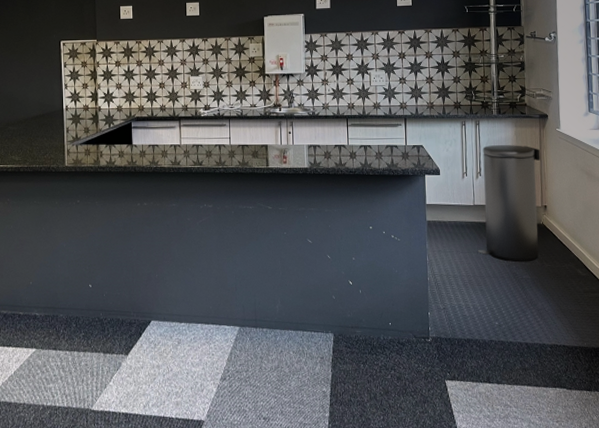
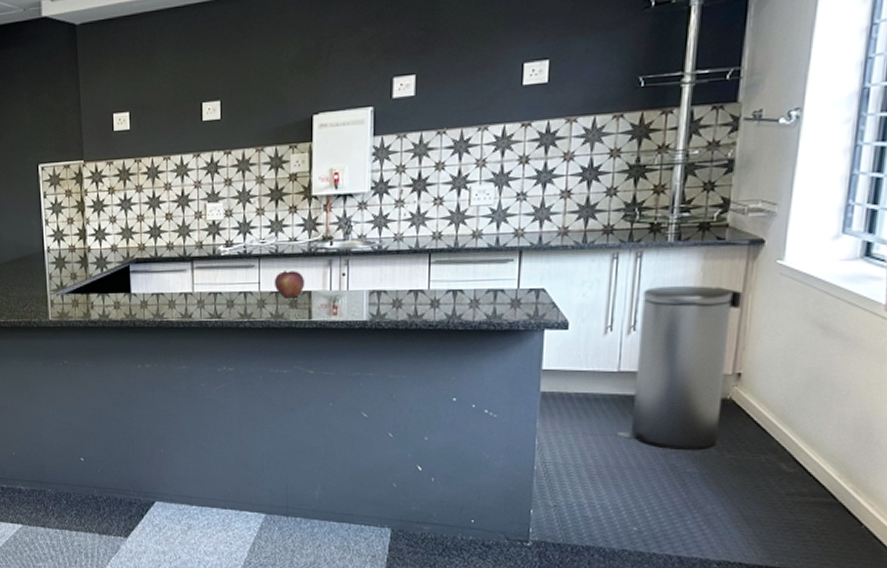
fruit: none [240,128,263,150] -> present [274,270,305,298]

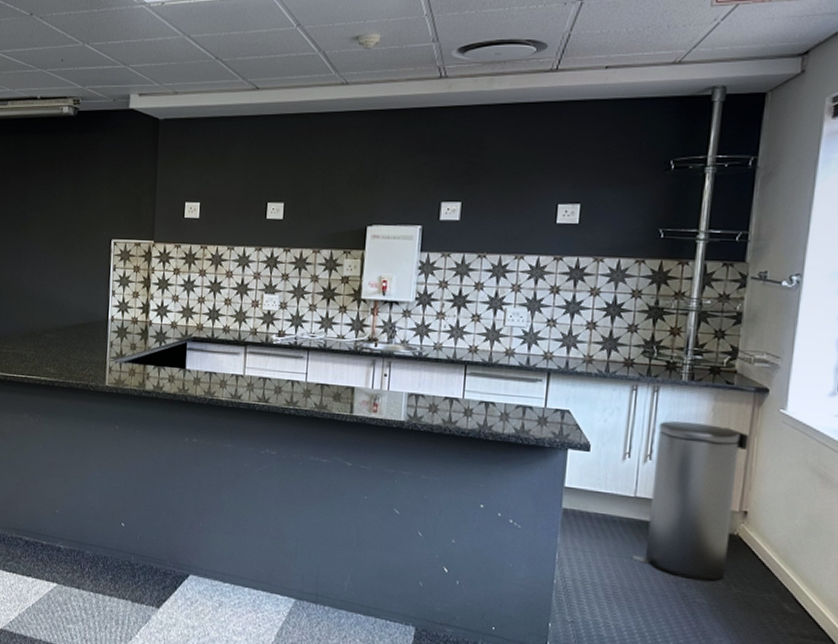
fruit: present [274,270,305,298] -> none [320,364,350,391]

